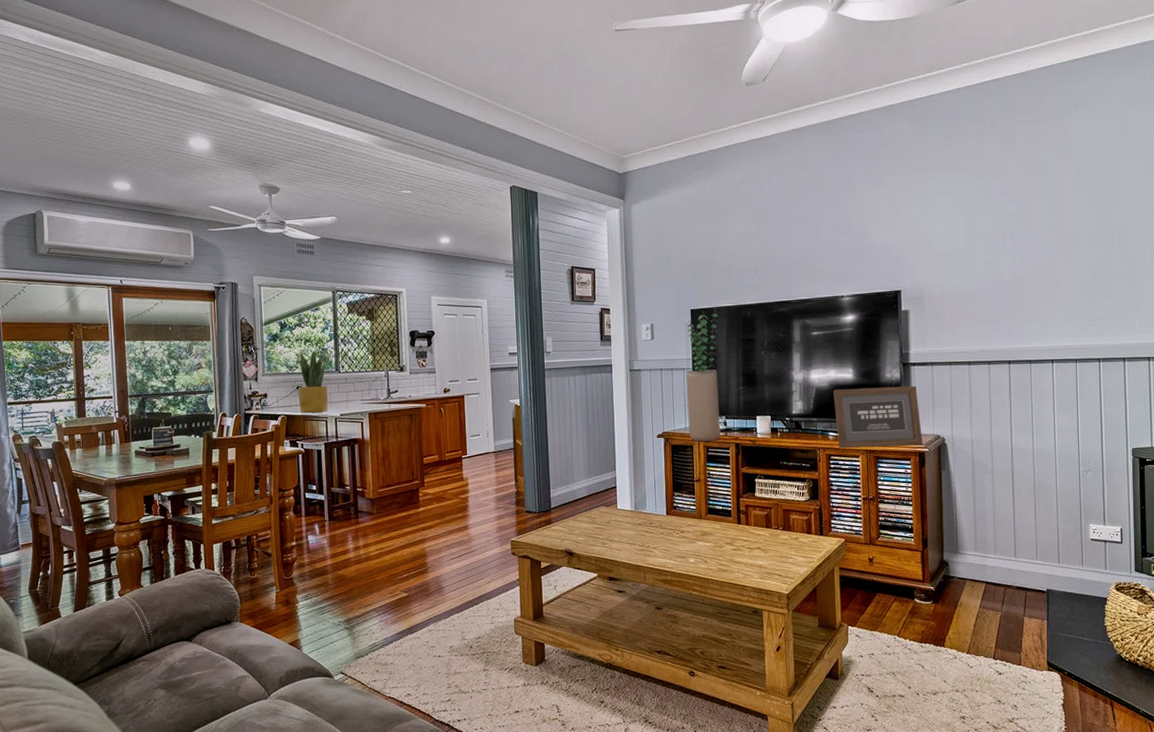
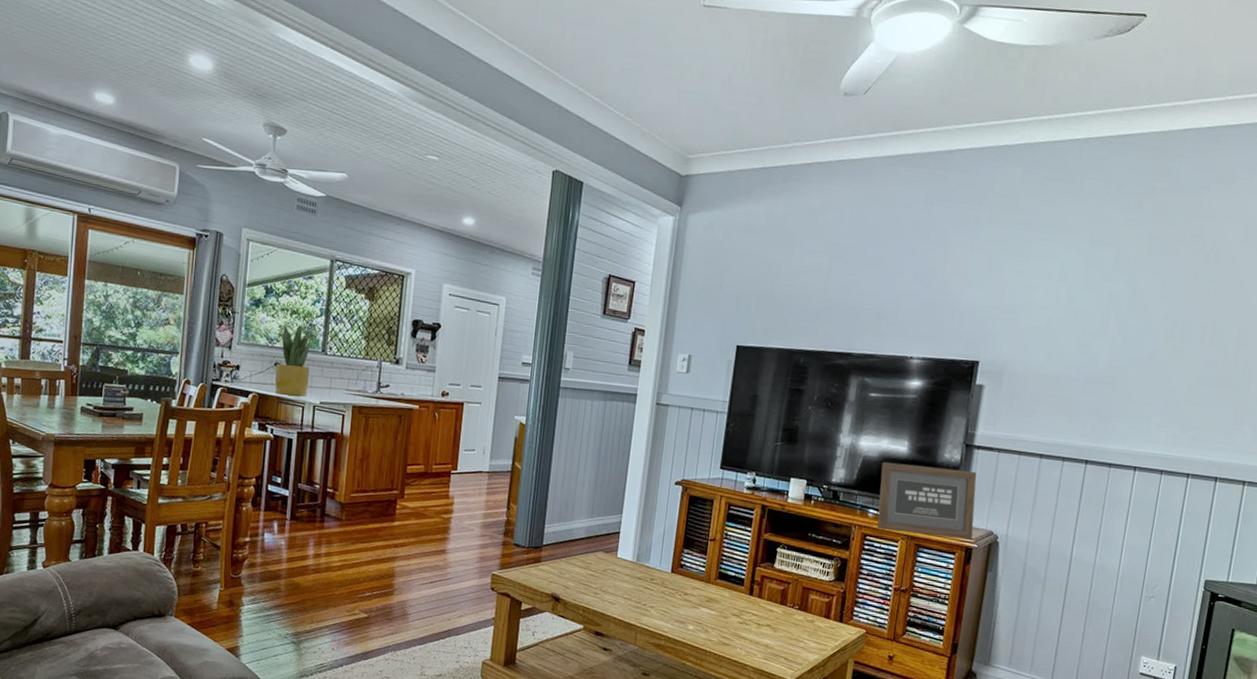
vase: present [686,307,721,442] -> none [711,347,767,499]

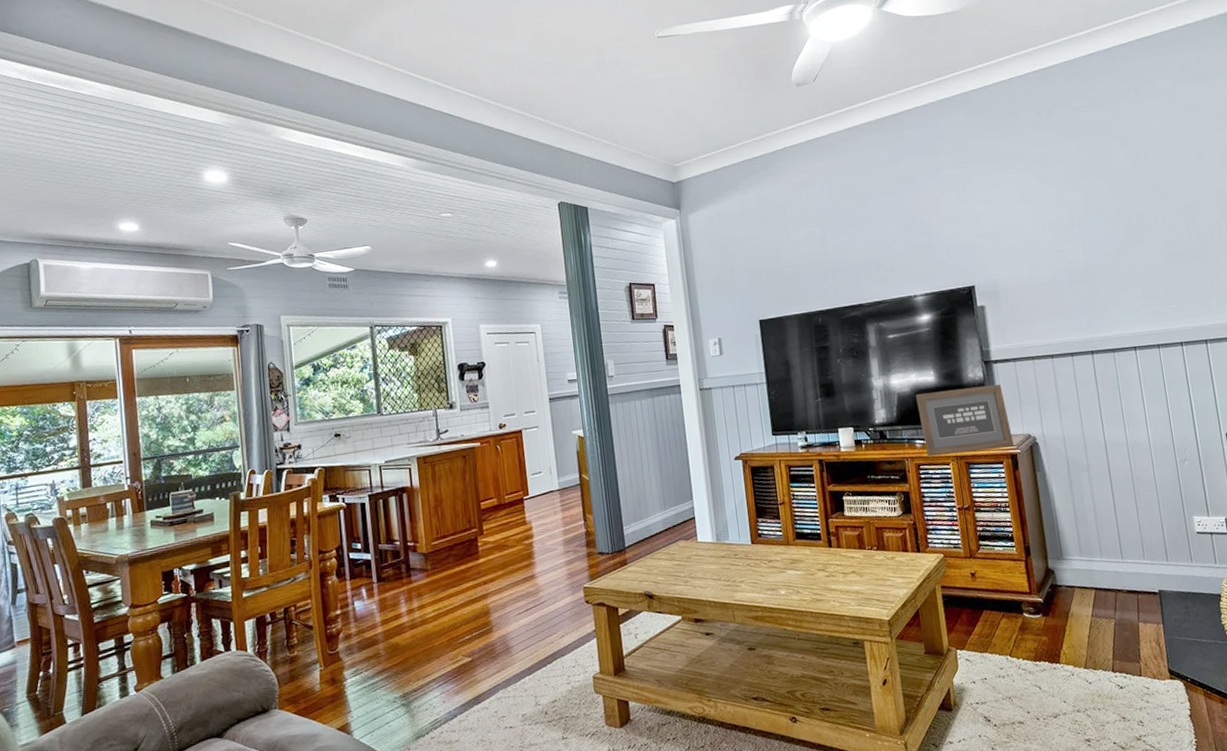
planter: present [274,323,315,397] -> none [330,390,371,463]

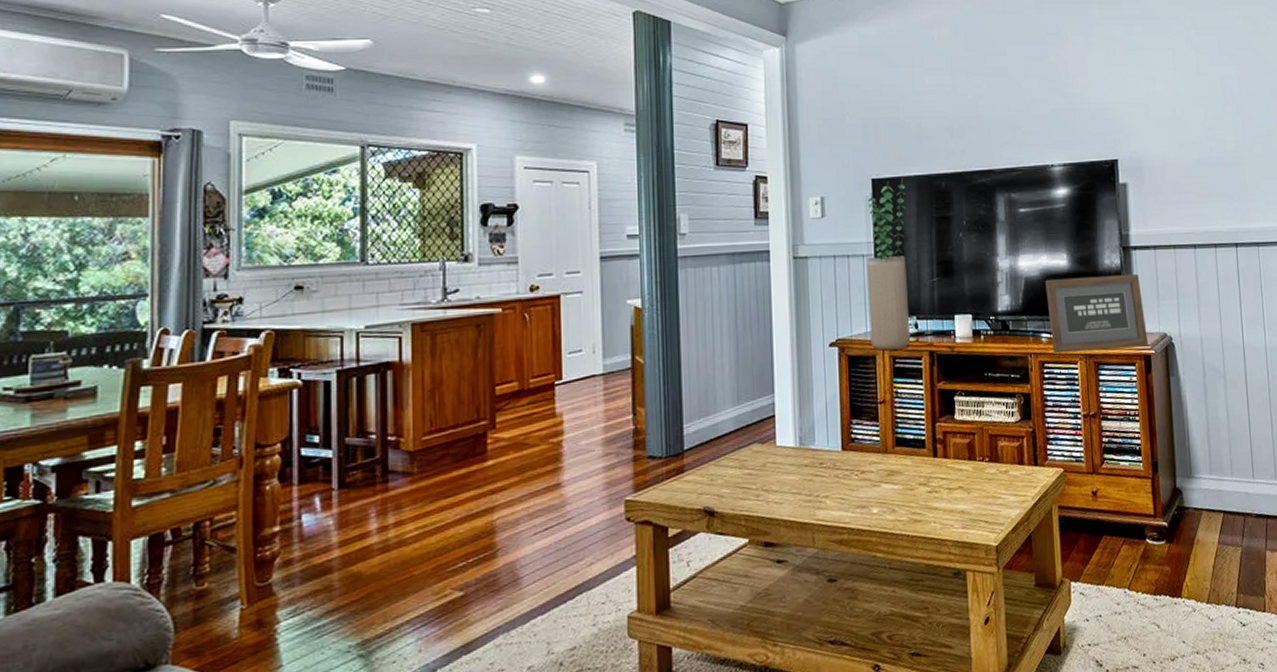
vase: none [758,316,803,461] -> present [866,176,911,351]

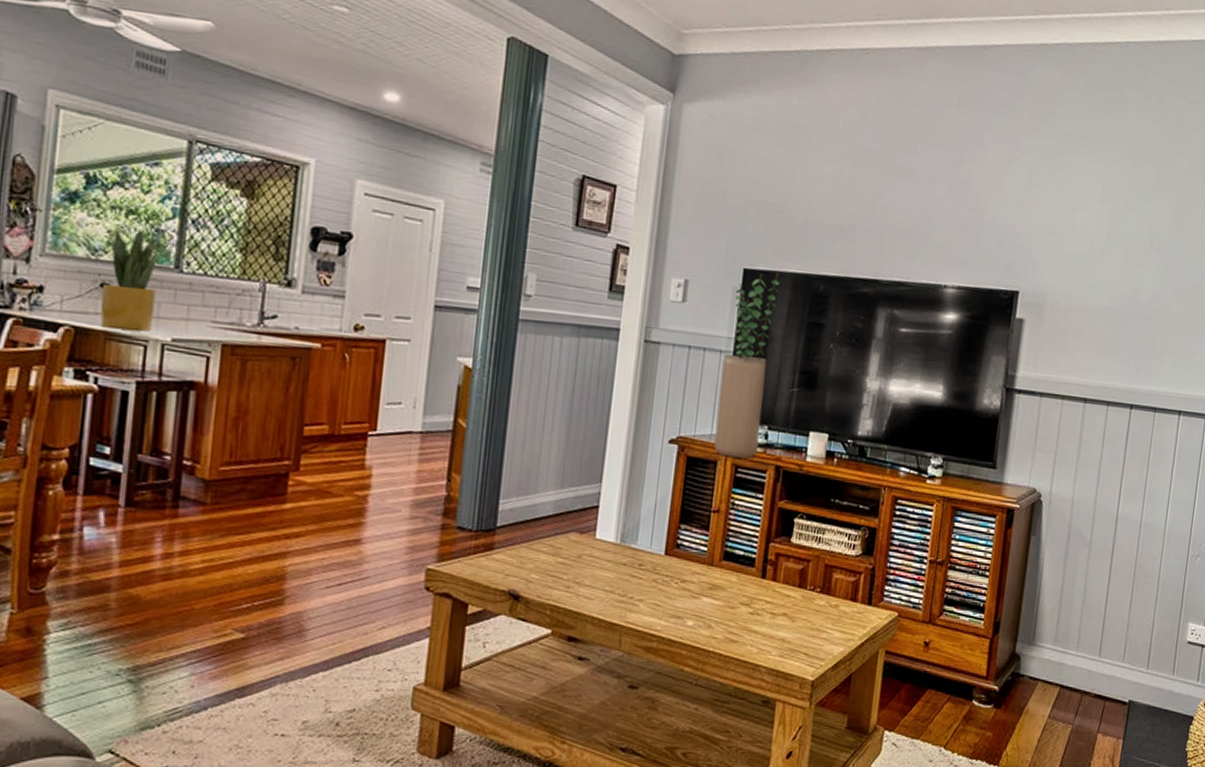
planter: none [294,229,347,326] -> present [100,226,163,332]
picture frame: present [1045,273,1148,354] -> none [909,409,1018,499]

